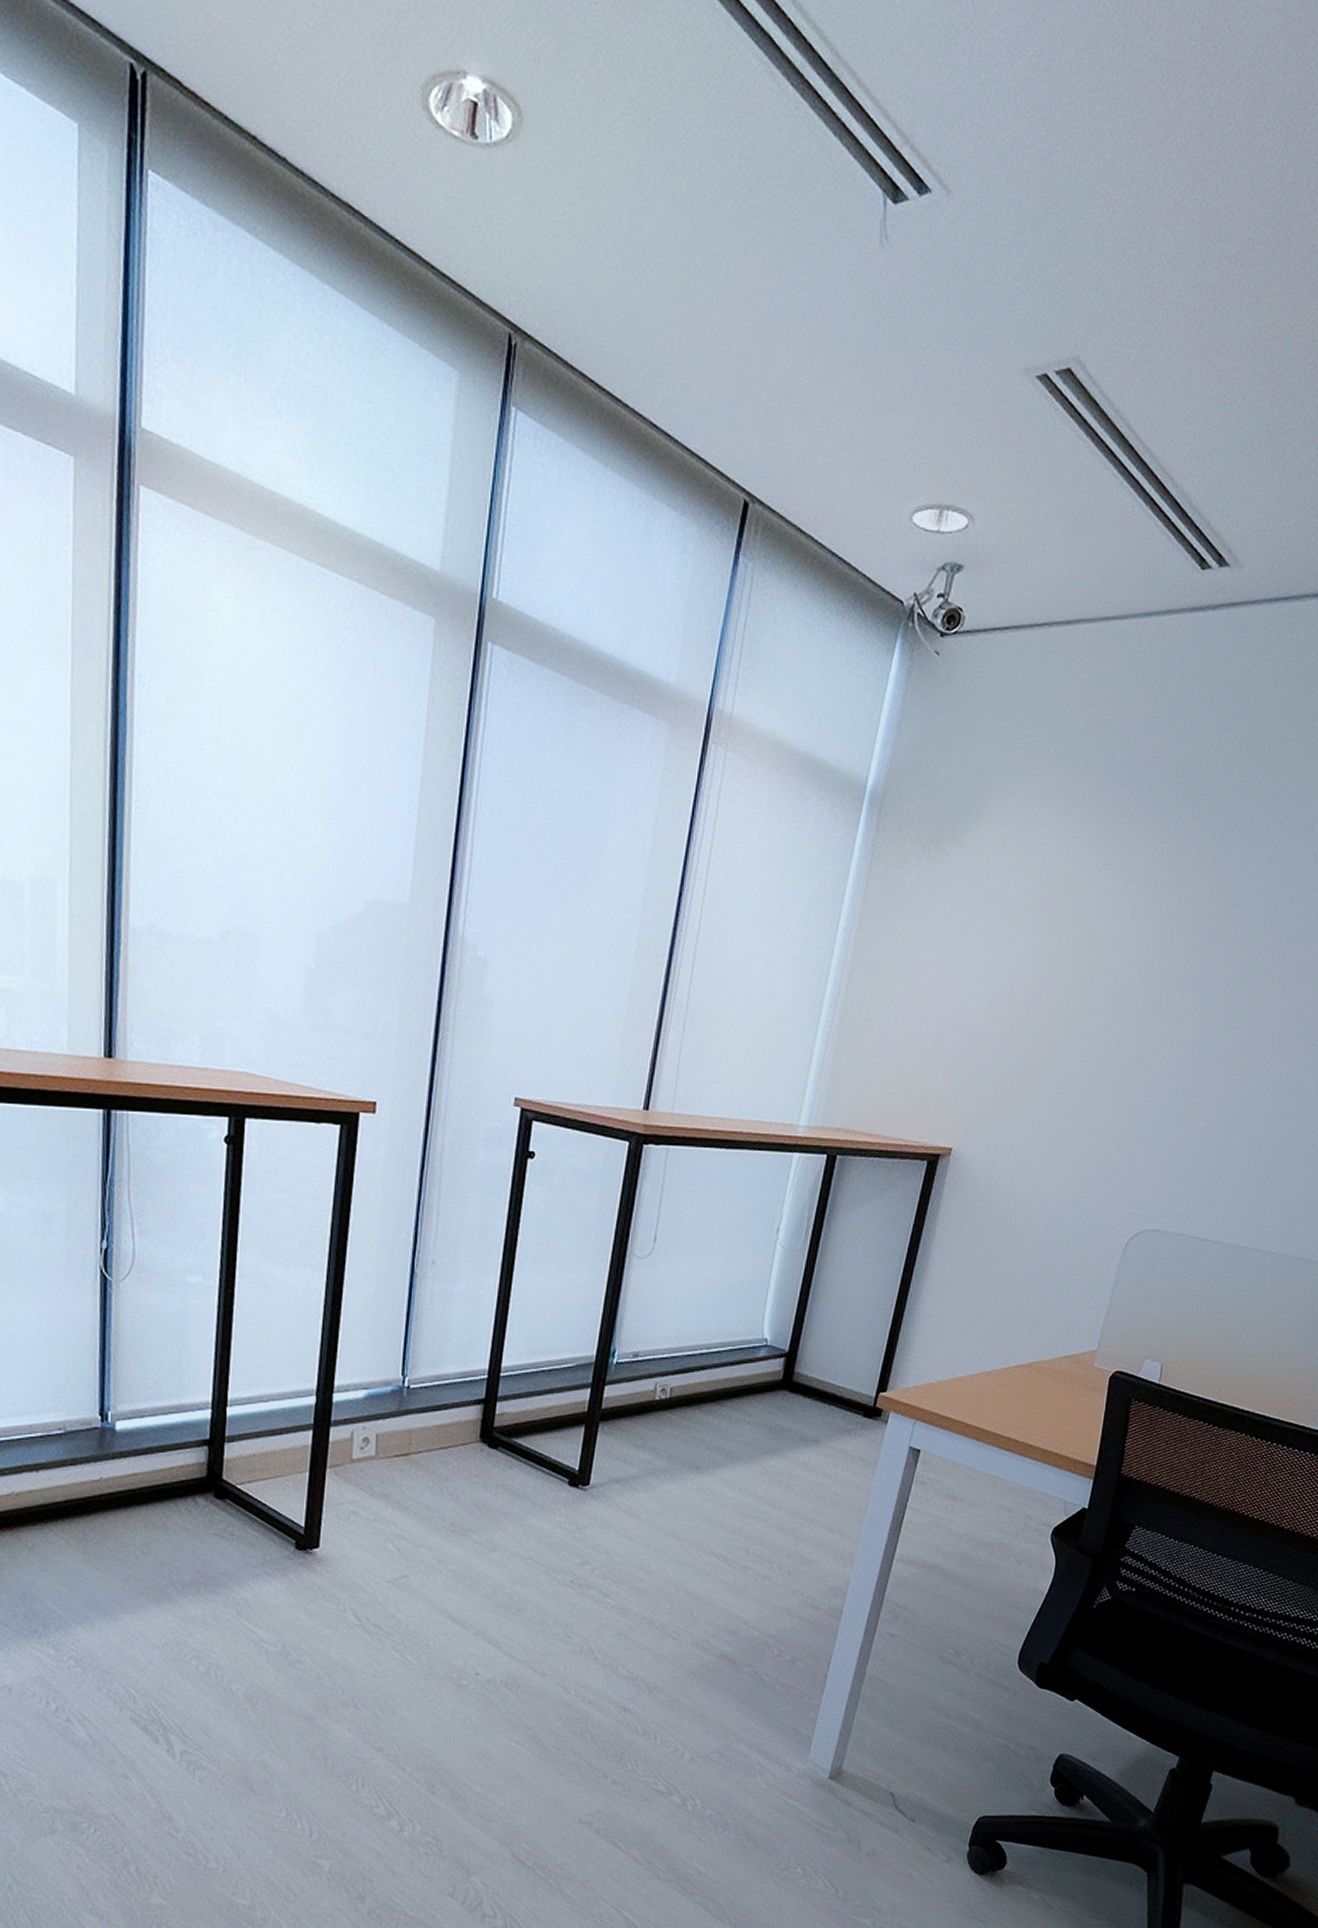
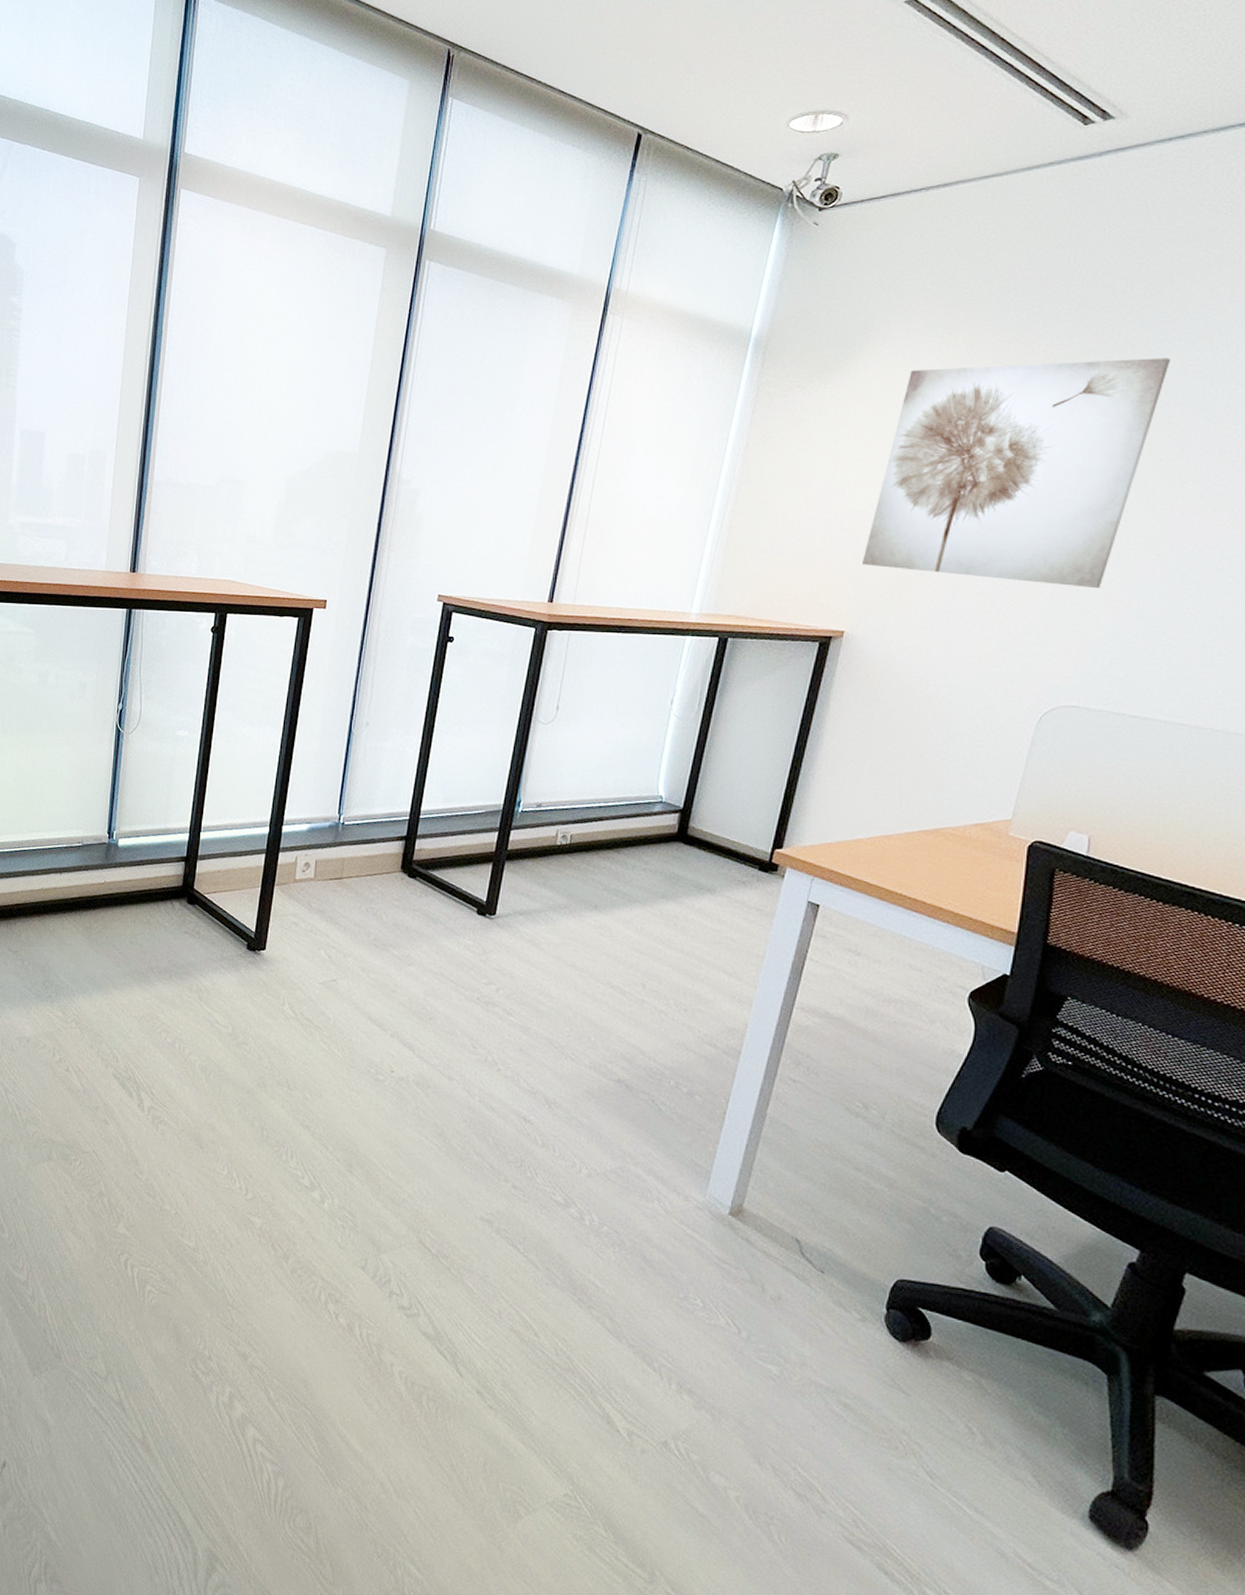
wall art: none [972,846,1260,1105] -> present [862,358,1170,589]

